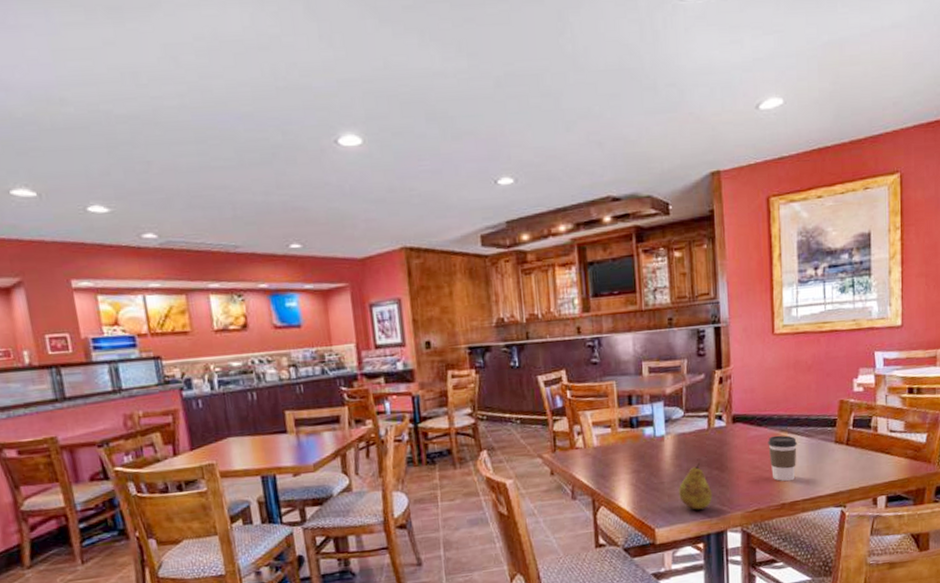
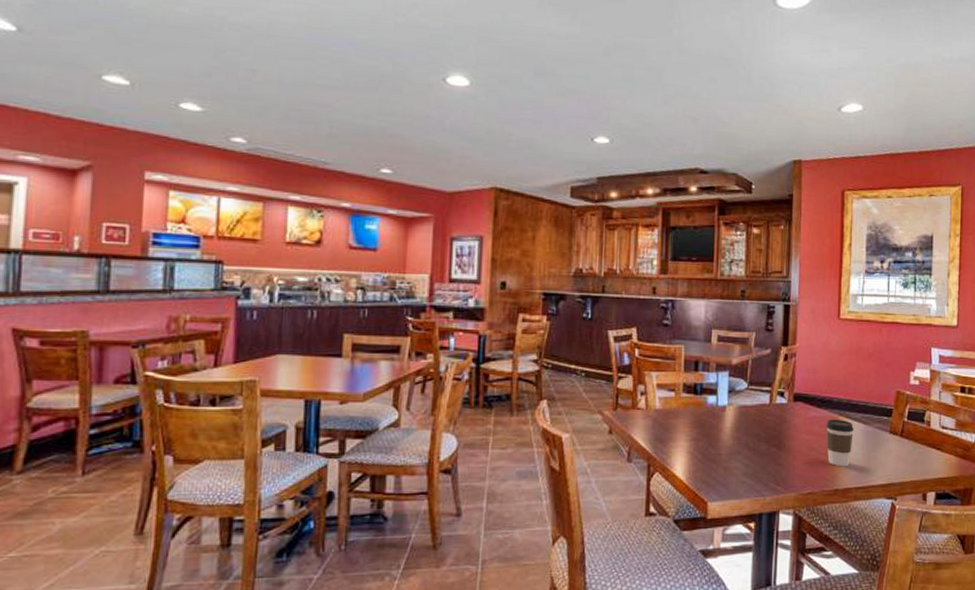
fruit: present [679,462,713,510] -> none [735,437,768,487]

